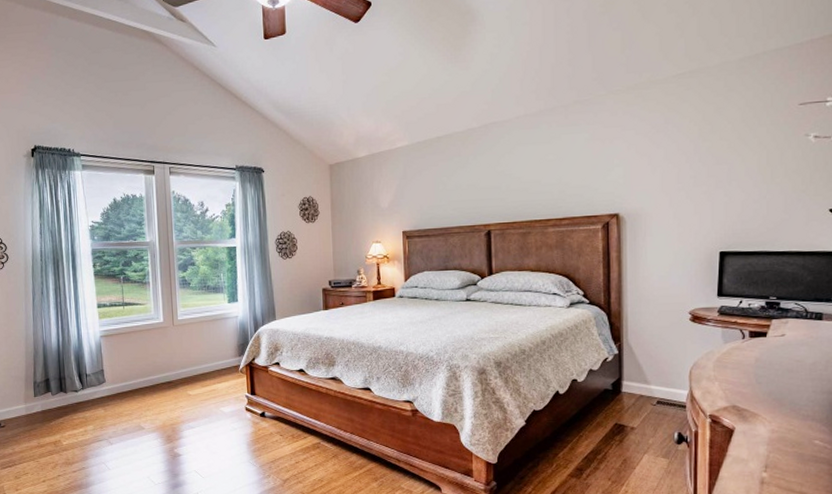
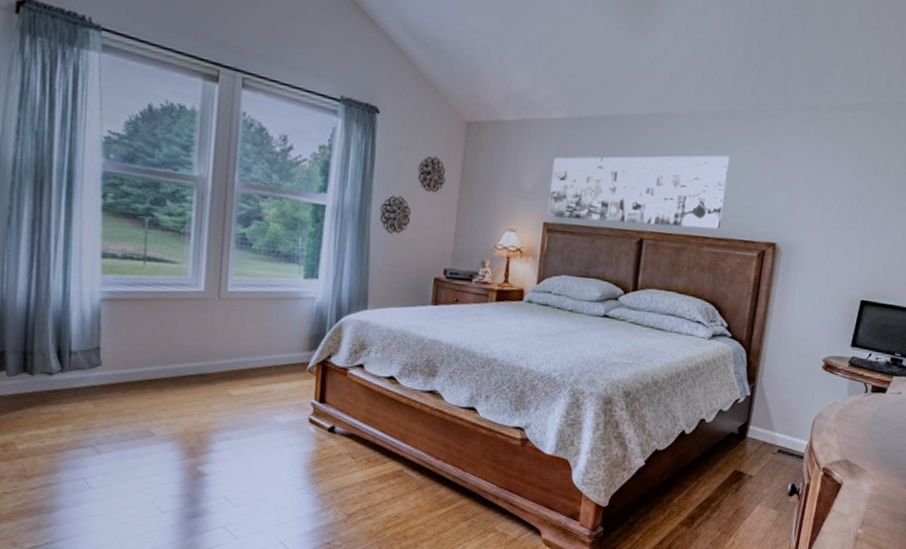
wall art: none [403,147,561,226] -> present [547,155,730,230]

